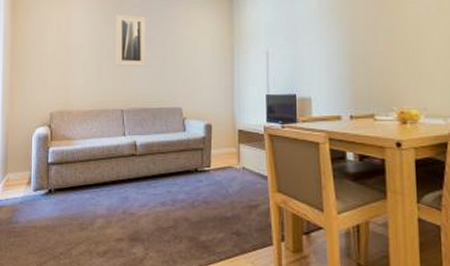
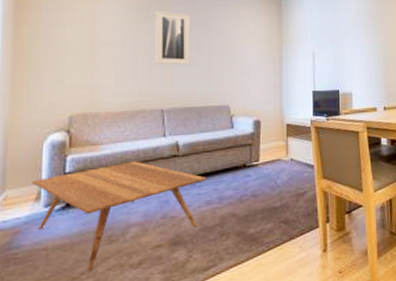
coffee table: none [25,157,161,253] -> present [32,161,207,272]

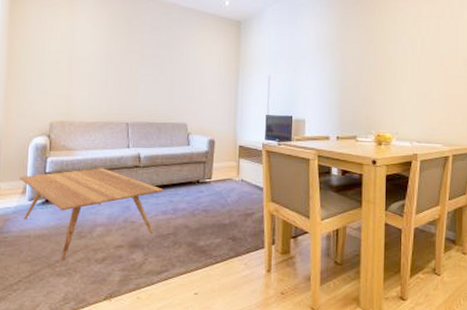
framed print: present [155,11,191,65] -> none [123,30,156,83]

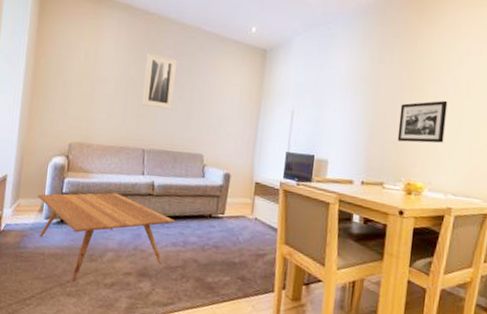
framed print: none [123,30,156,83] -> present [142,54,178,110]
picture frame: none [365,58,406,98] -> present [397,100,448,143]

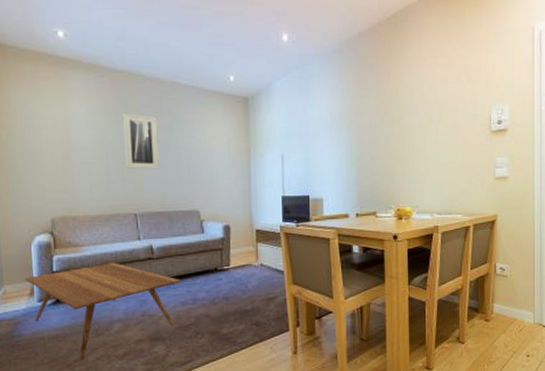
picture frame: present [397,100,448,143] -> none [382,128,424,172]

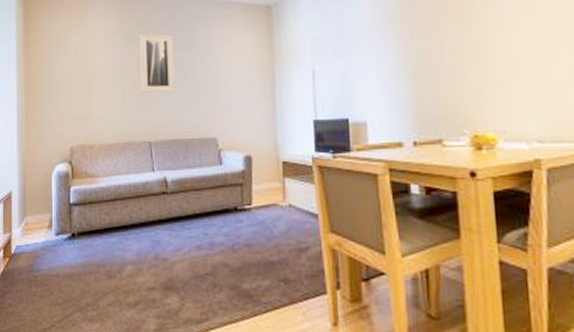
coffee table: present [25,262,181,360] -> none [45,196,197,304]

